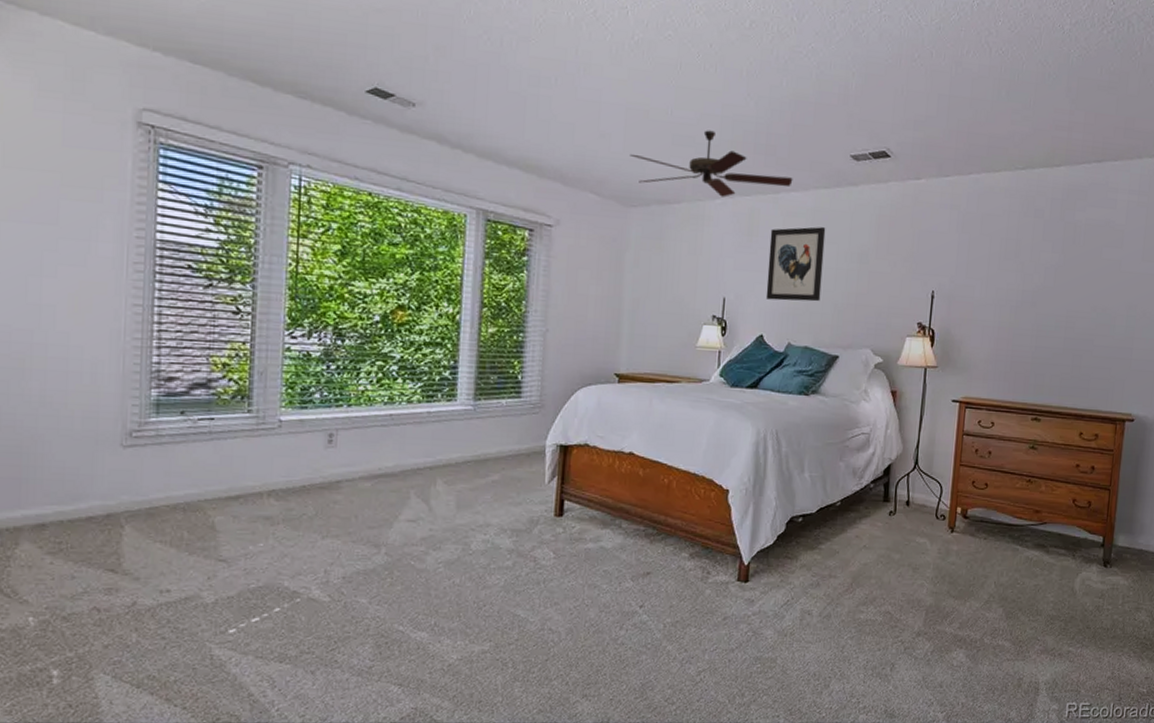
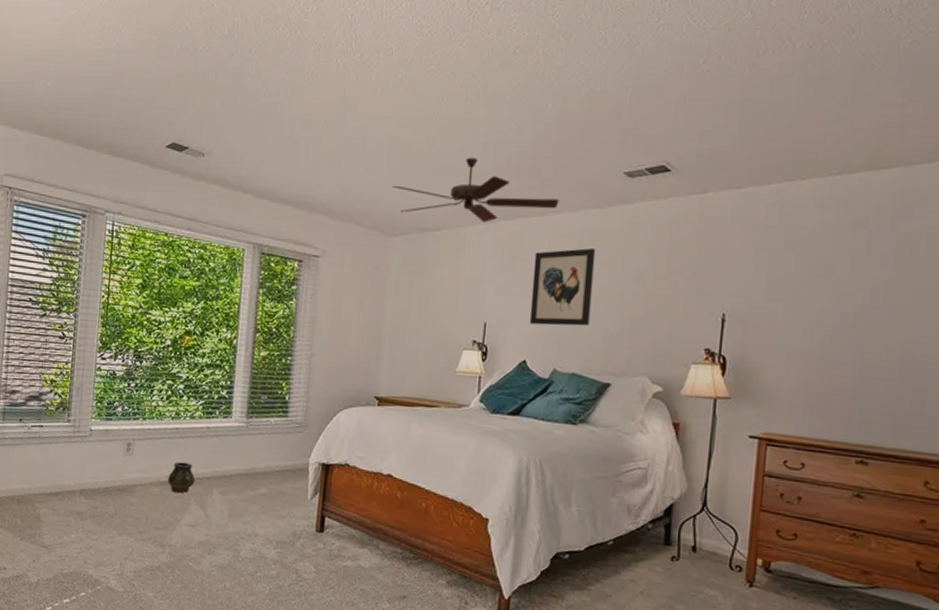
vase: none [381,452,415,487] -> present [168,462,195,494]

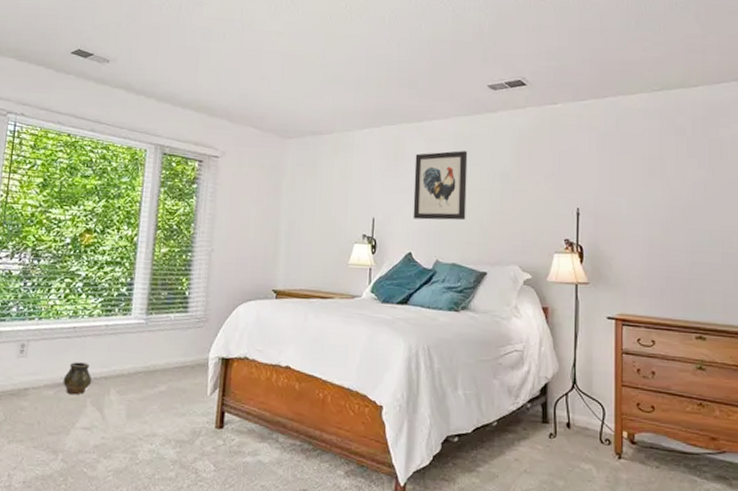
ceiling fan: present [392,157,559,223] -> none [287,69,434,127]

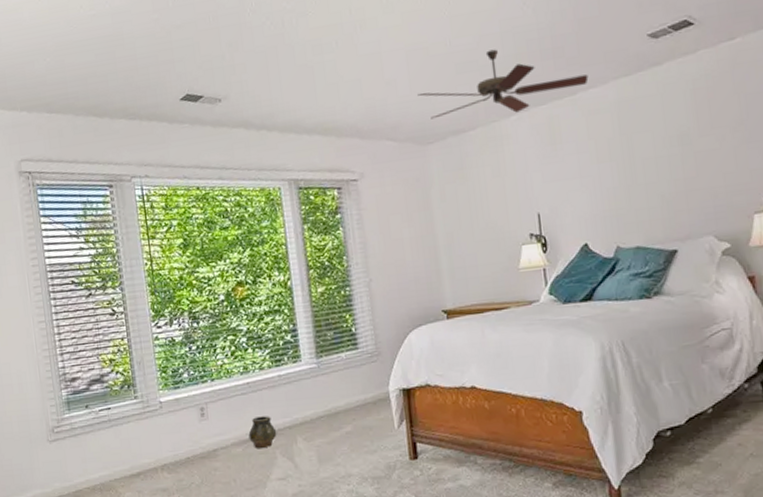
ceiling fan: none [287,69,434,127] -> present [417,49,589,119]
wall art: present [413,151,468,221] -> none [574,117,644,206]

